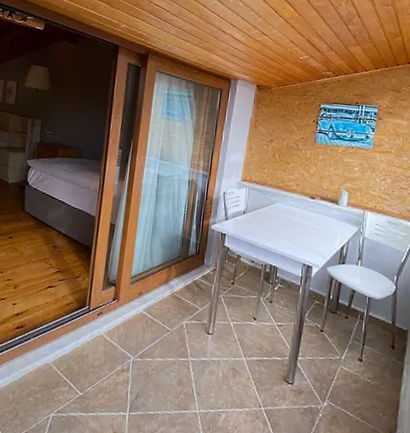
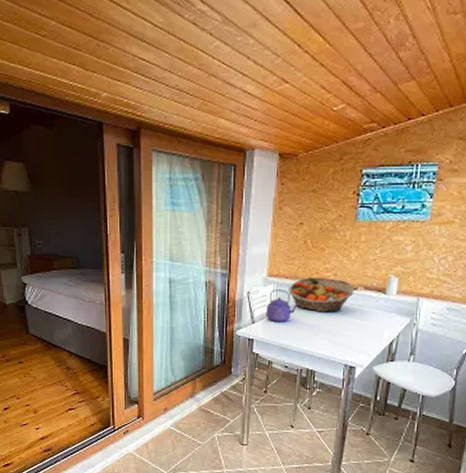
kettle: none [237,192,267,222] -> present [265,290,299,323]
fruit basket: none [258,184,313,217] -> present [288,277,355,312]

